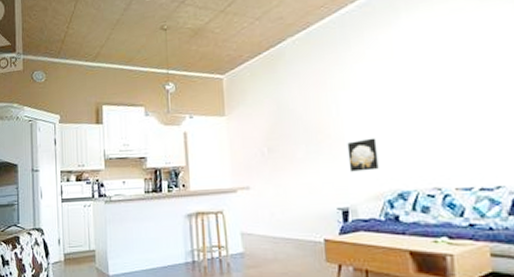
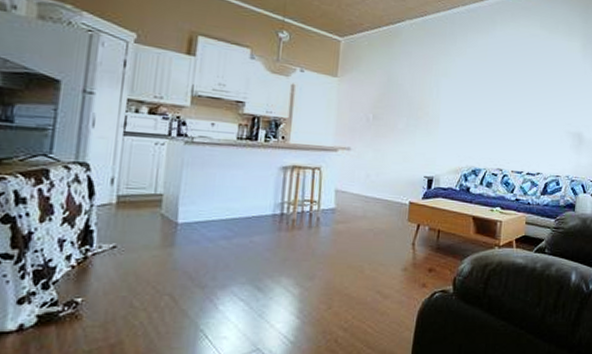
wall art: present [347,138,379,172] -> none [439,121,463,149]

